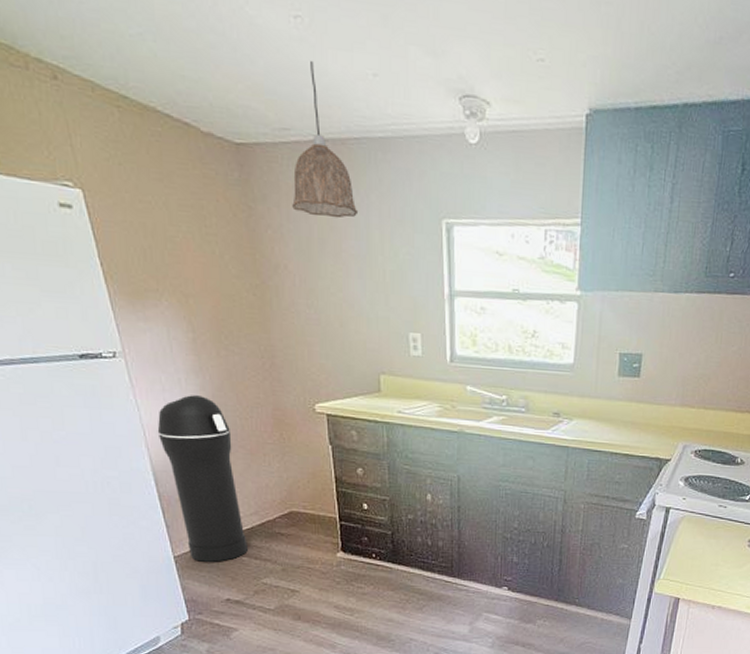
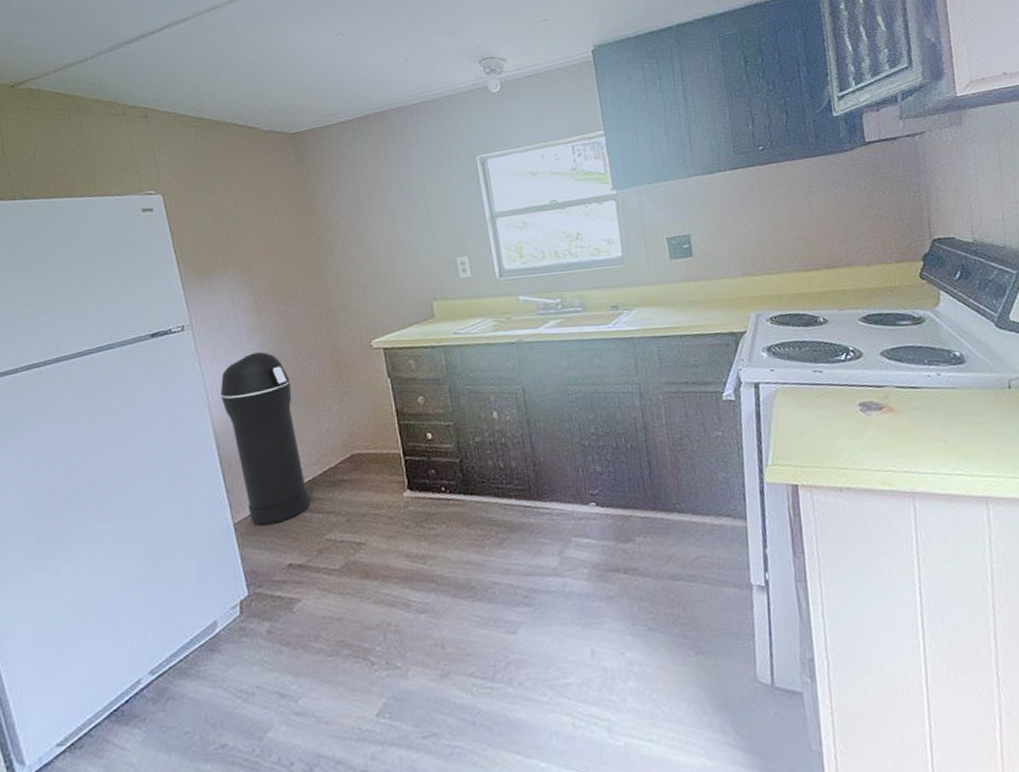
pendant lamp: present [292,61,359,218] -> none [341,62,400,176]

